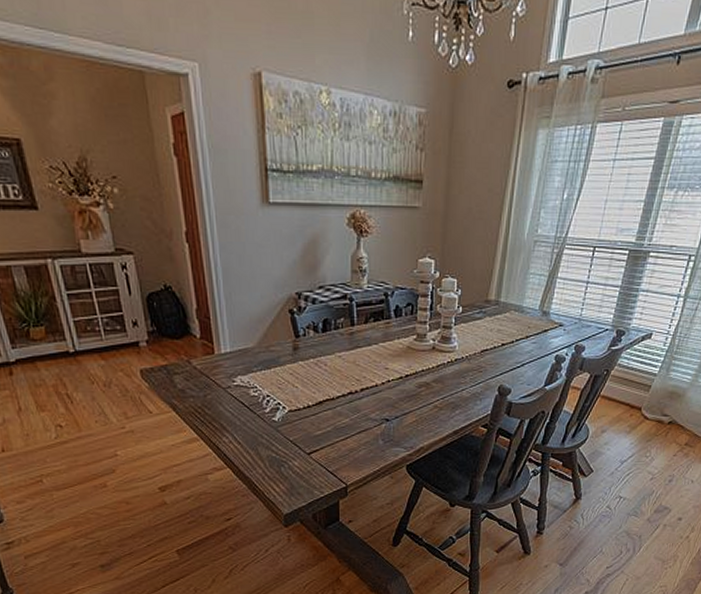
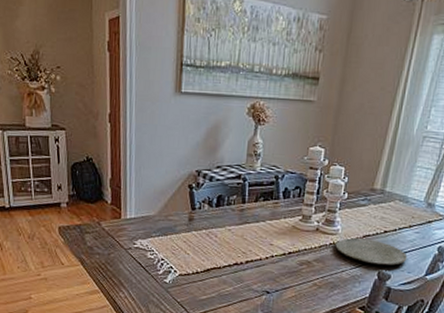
plate: none [453,354,526,379] -> present [335,238,408,266]

